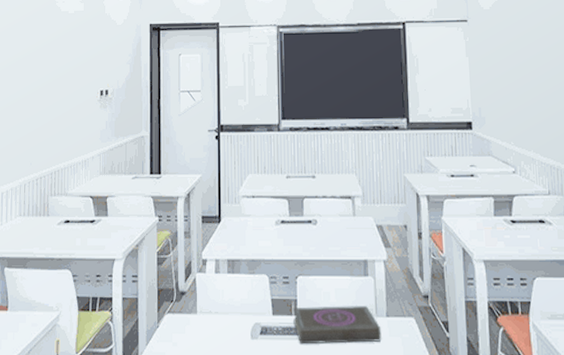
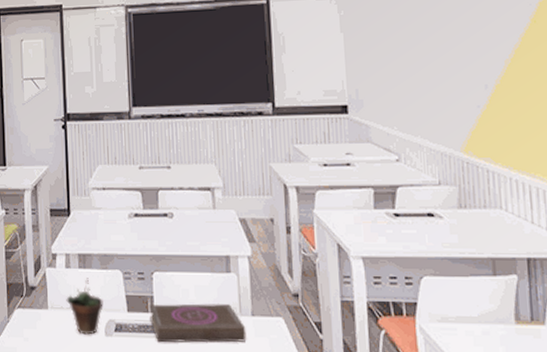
succulent plant: none [215,282,250,338] -> present [66,278,104,335]

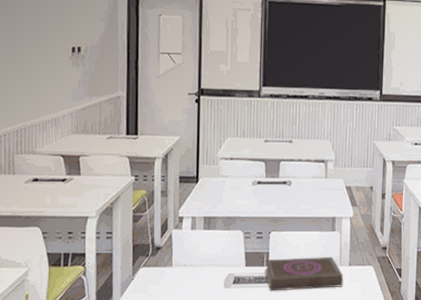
succulent plant: present [66,278,104,335] -> none [190,238,224,288]

